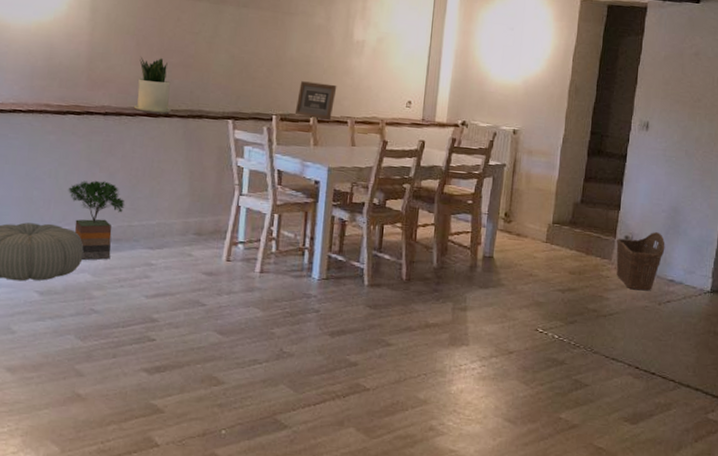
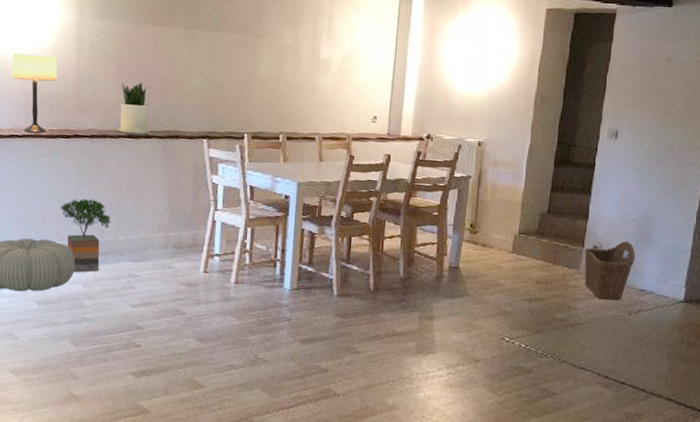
table lamp: none [16,21,69,109] -> present [12,52,58,134]
picture frame: present [294,81,337,121] -> none [265,100,305,138]

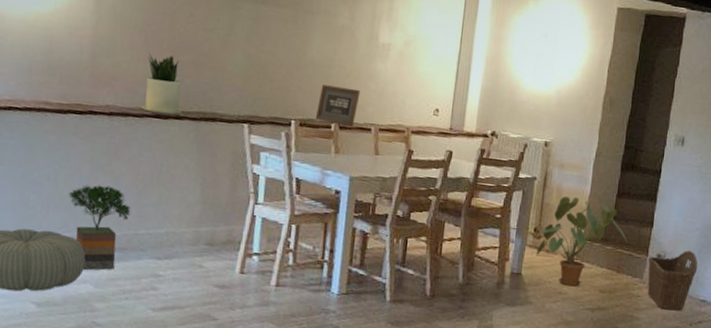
table lamp: present [12,52,58,134] -> none [12,11,70,107]
picture frame: none [265,100,305,138] -> present [315,85,361,128]
house plant: none [473,193,563,279] -> present [536,196,627,287]

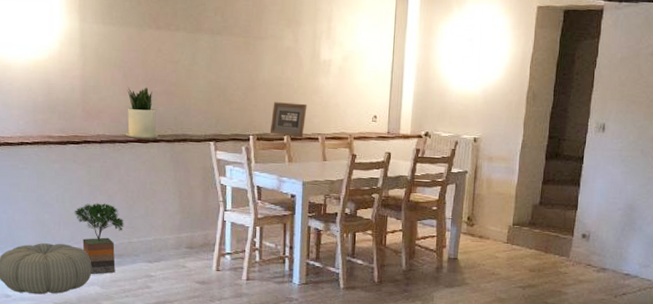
house plant: present [536,196,627,287] -> none [470,186,554,268]
wicker basket: present [648,250,698,311] -> none [574,229,621,285]

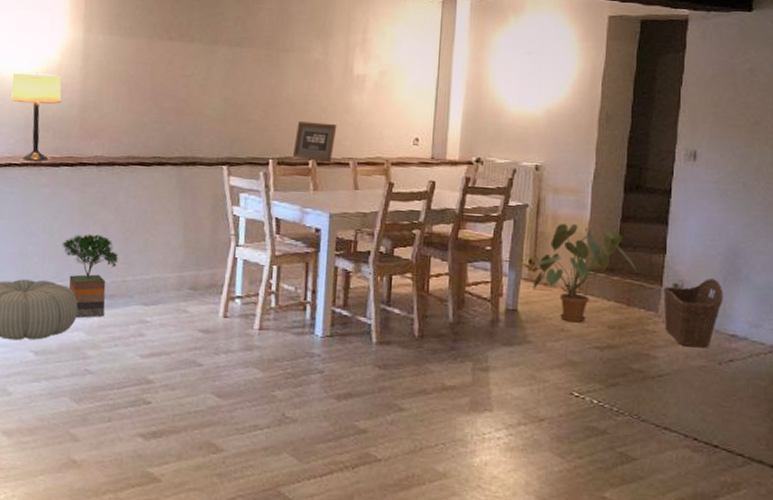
table lamp: none [17,59,64,141] -> present [11,72,62,162]
planter: present [125,86,159,139] -> none [126,103,165,162]
house plant: none [470,186,554,268] -> present [533,223,637,323]
wicker basket: none [574,229,621,285] -> present [663,278,724,348]

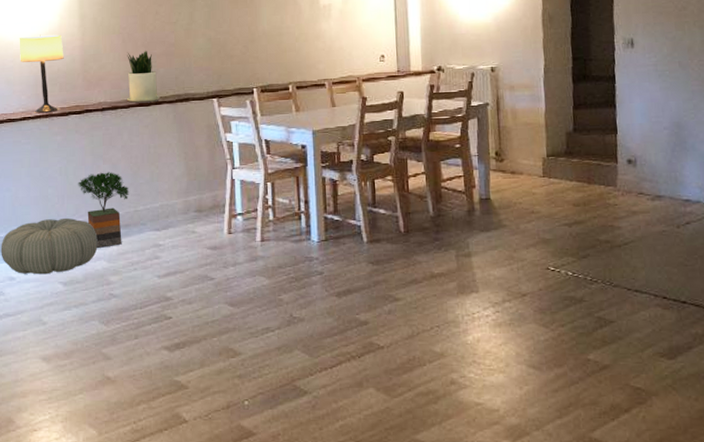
planter: none [126,103,165,162] -> present [126,50,161,103]
picture frame: present [292,121,337,163] -> none [273,50,311,86]
house plant: present [533,223,637,323] -> none [500,115,593,204]
wicker basket: present [663,278,724,348] -> none [619,151,674,215]

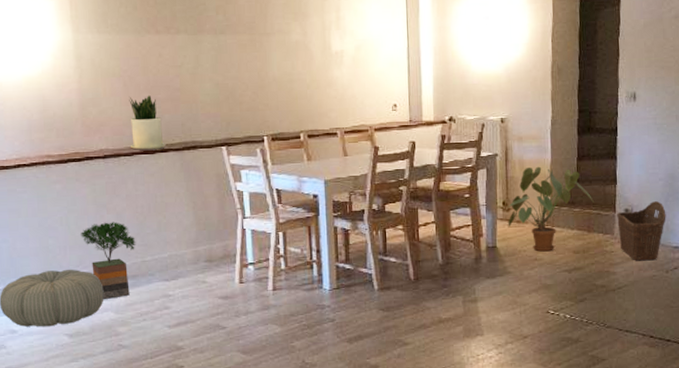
table lamp: present [19,34,64,114] -> none [8,75,60,161]
house plant: none [500,115,593,204] -> present [507,166,594,252]
wicker basket: none [619,151,674,215] -> present [617,201,666,261]

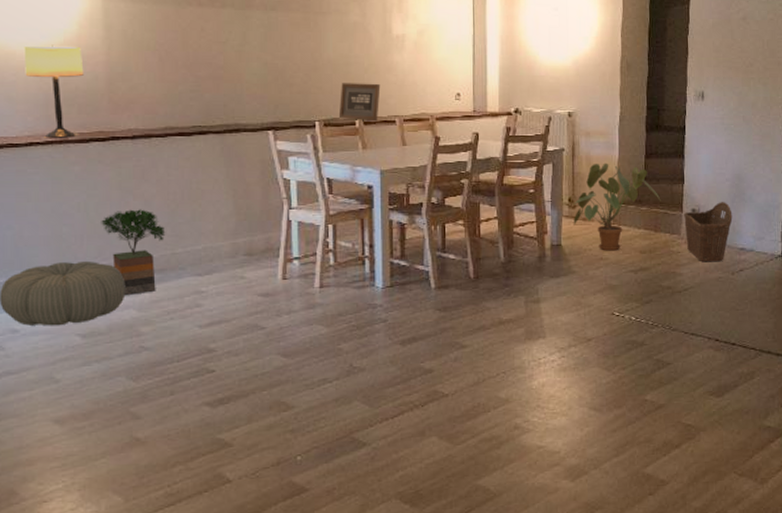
table lamp: none [8,75,60,161] -> present [24,44,84,139]
planter: present [129,94,166,150] -> none [163,71,205,131]
picture frame: none [284,98,322,135] -> present [338,83,381,122]

